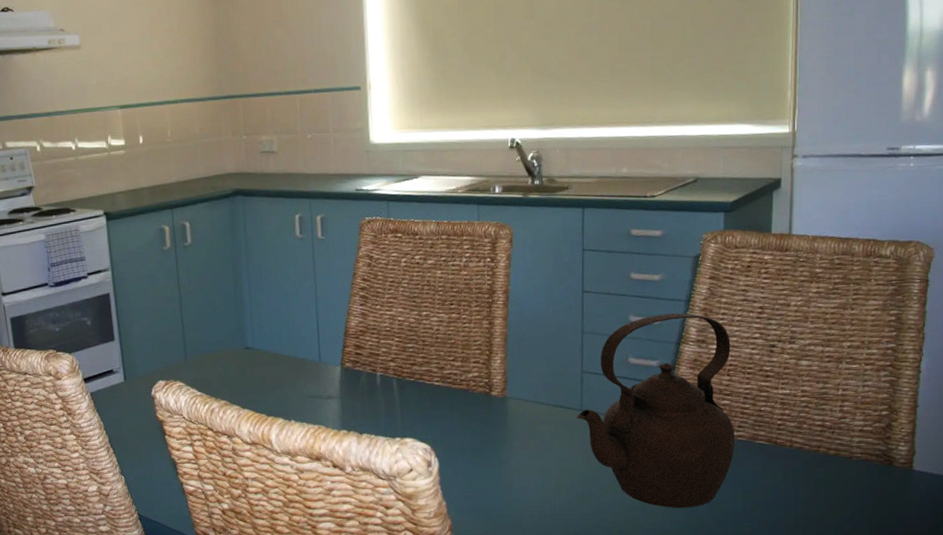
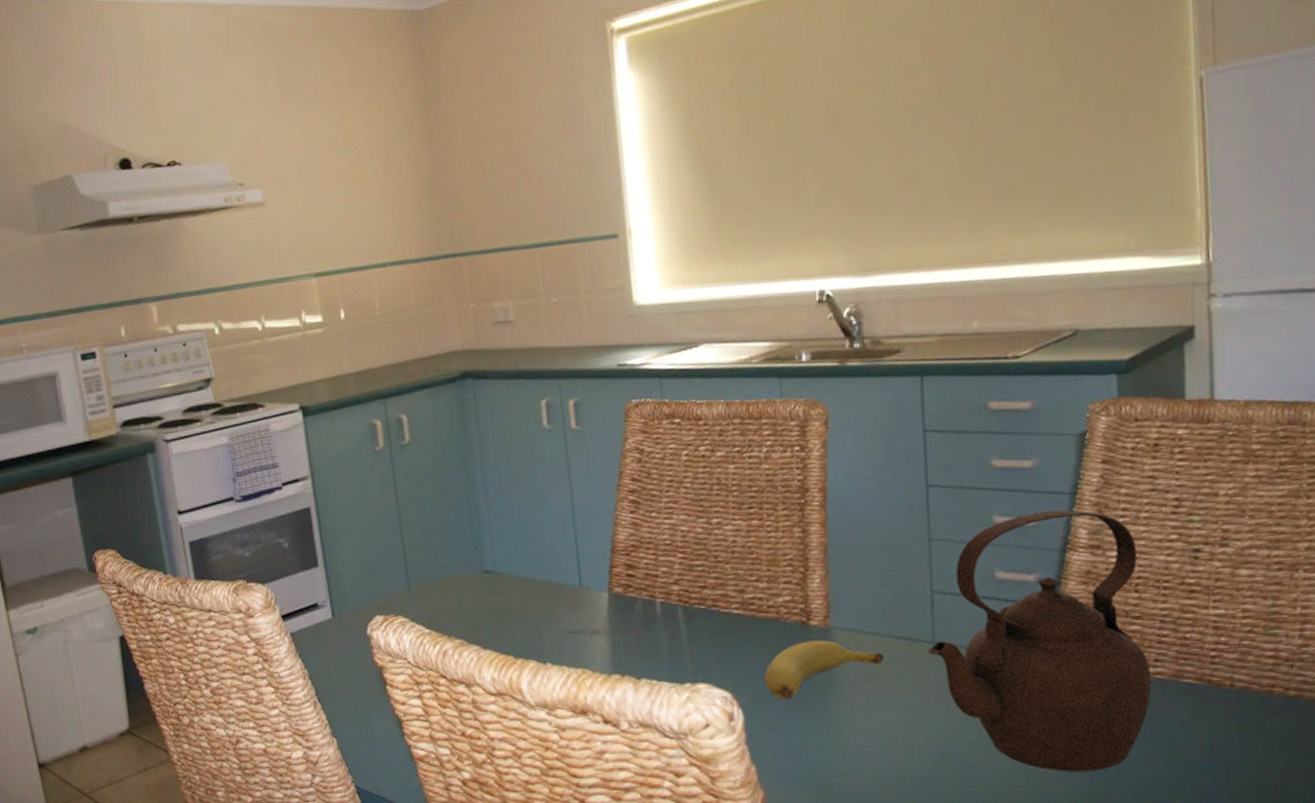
banana: none [456,406,544,451] -> present [764,640,884,699]

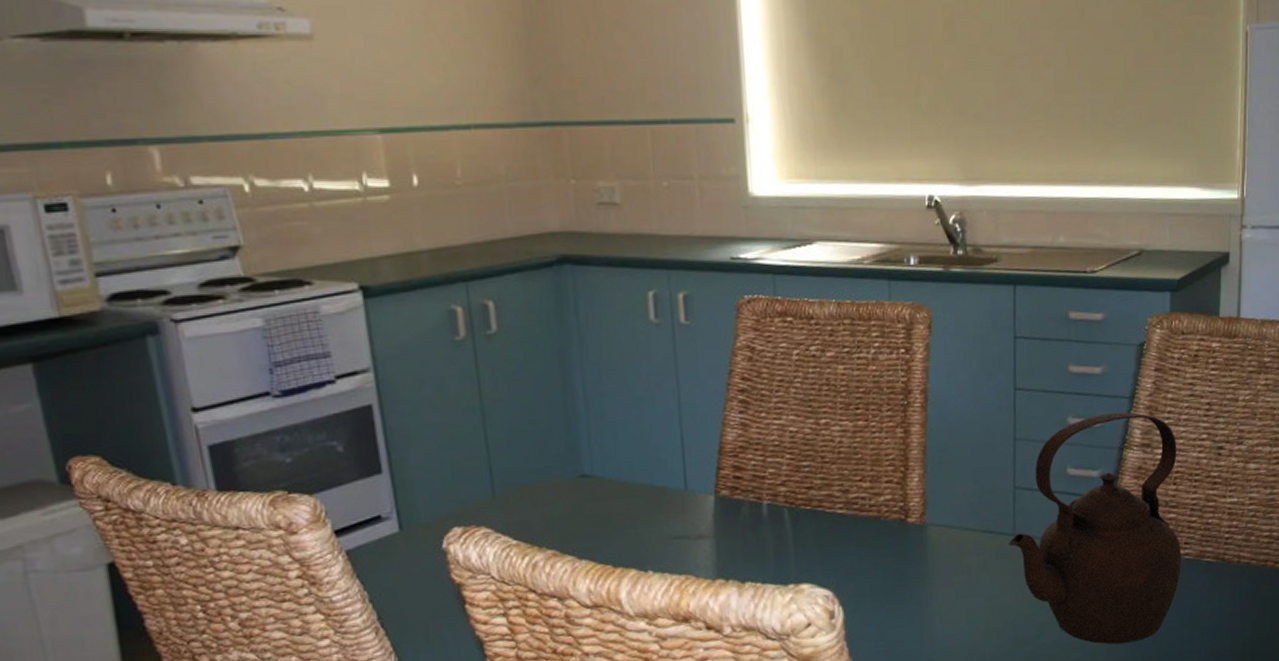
banana: present [764,640,884,699] -> none [864,536,971,595]

